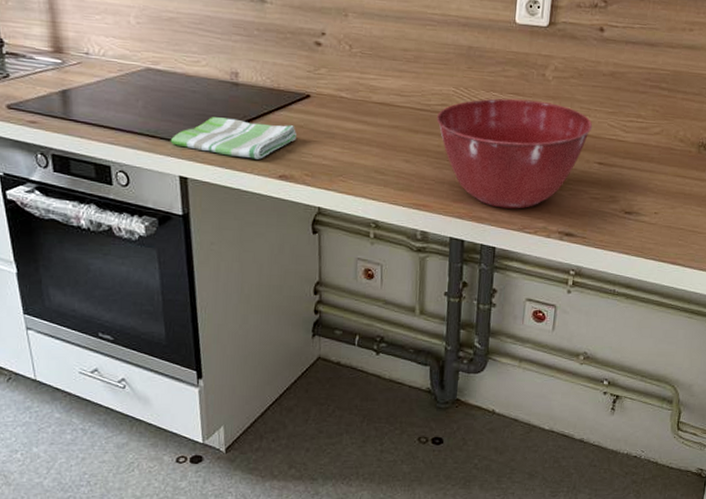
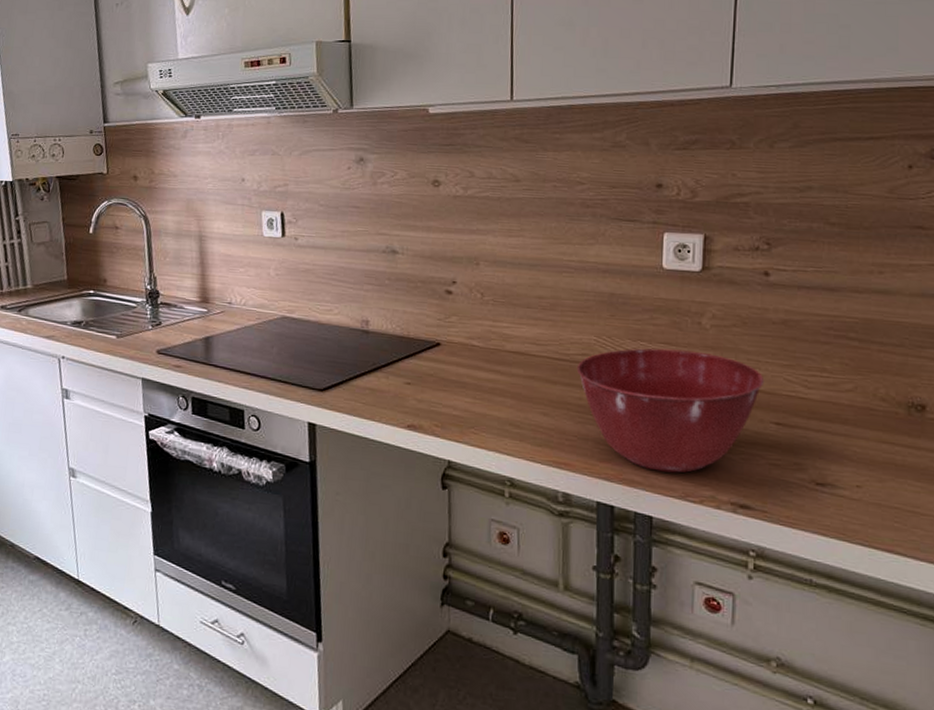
dish towel: present [170,117,296,159] -> none [301,364,426,408]

